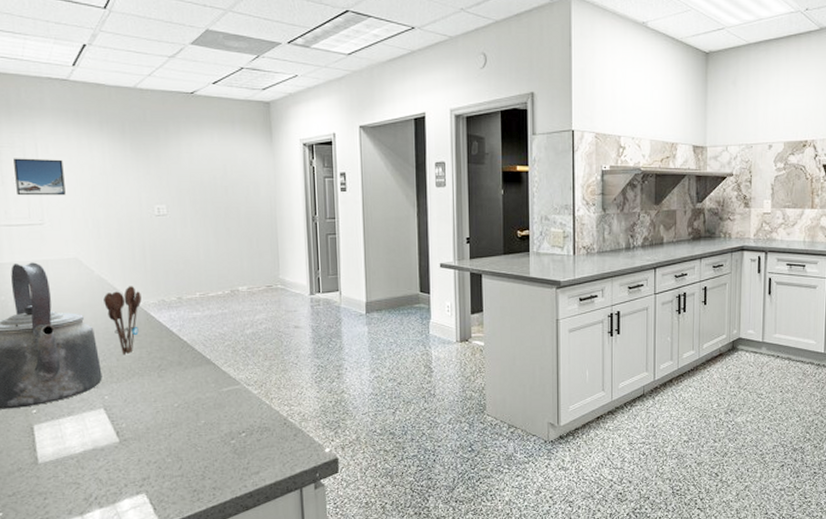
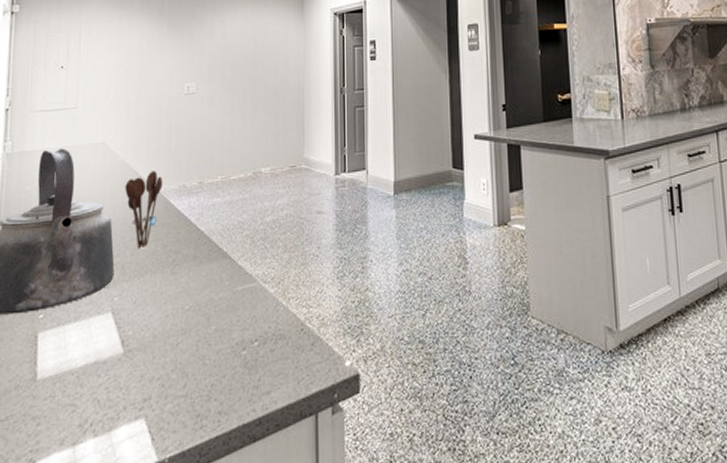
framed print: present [13,158,66,196] -> none [56,41,103,80]

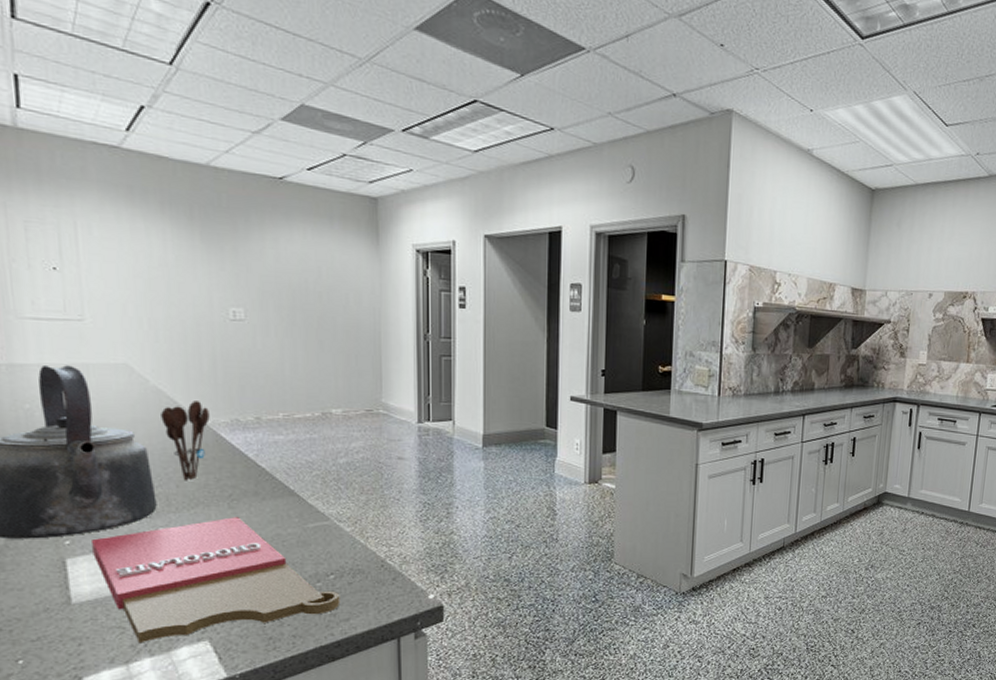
cutting board: none [59,283,263,423] -> present [92,517,341,644]

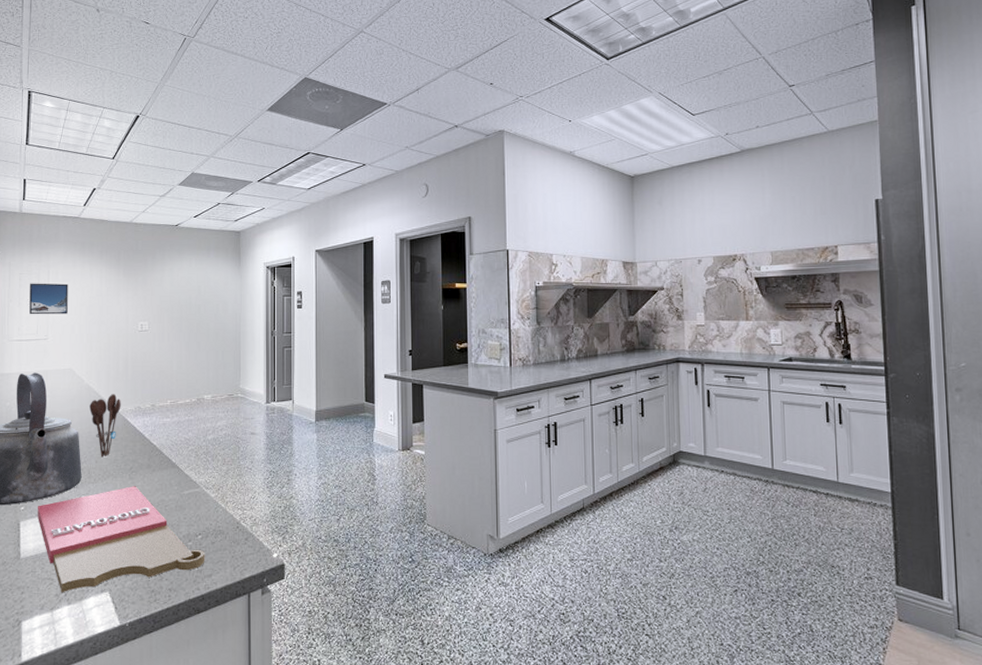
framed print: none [44,237,114,288] -> present [29,283,68,315]

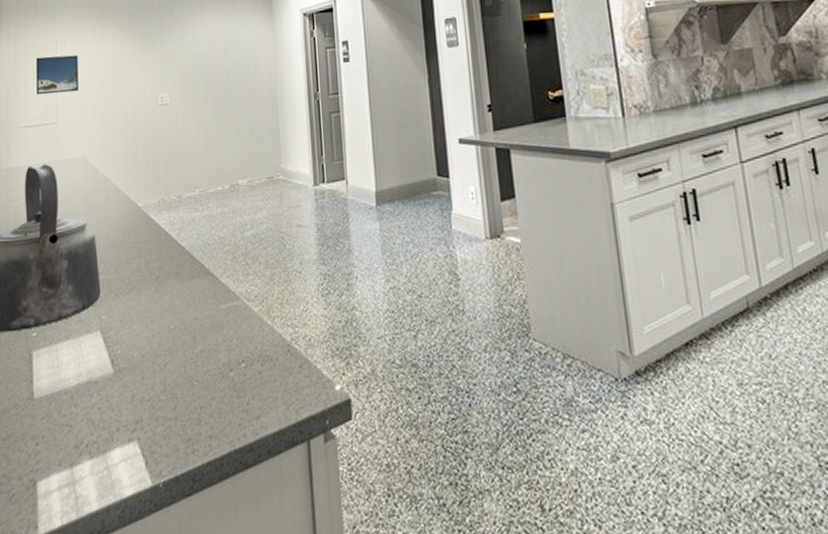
cutting board: present [38,486,205,593] -> none [52,301,252,444]
utensil holder: present [90,394,121,458] -> none [107,185,142,266]

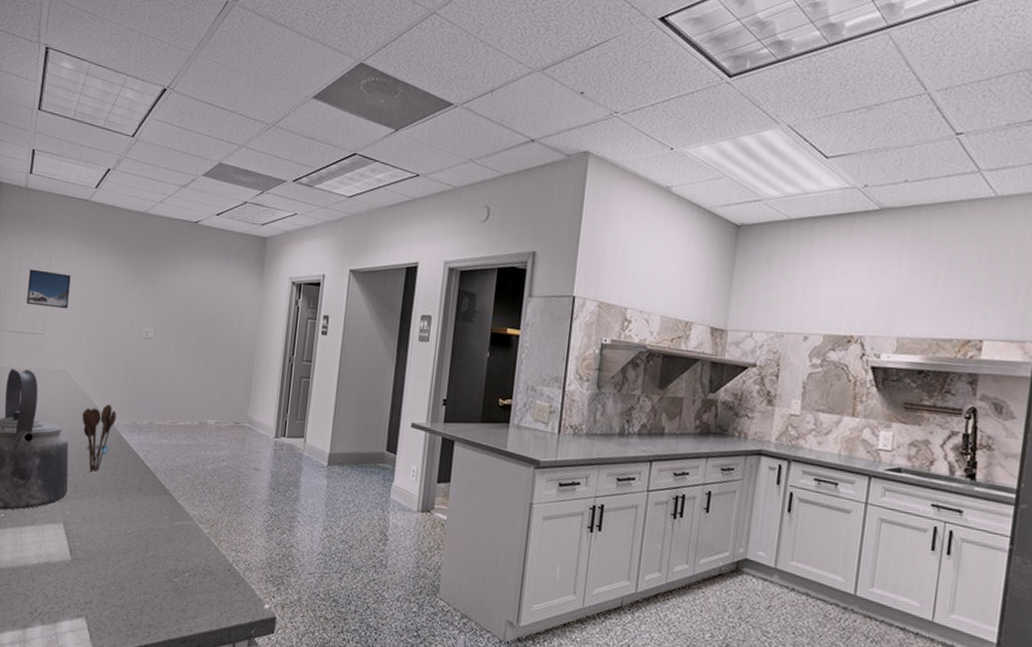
utensil holder: none [107,185,142,266] -> present [82,404,117,473]

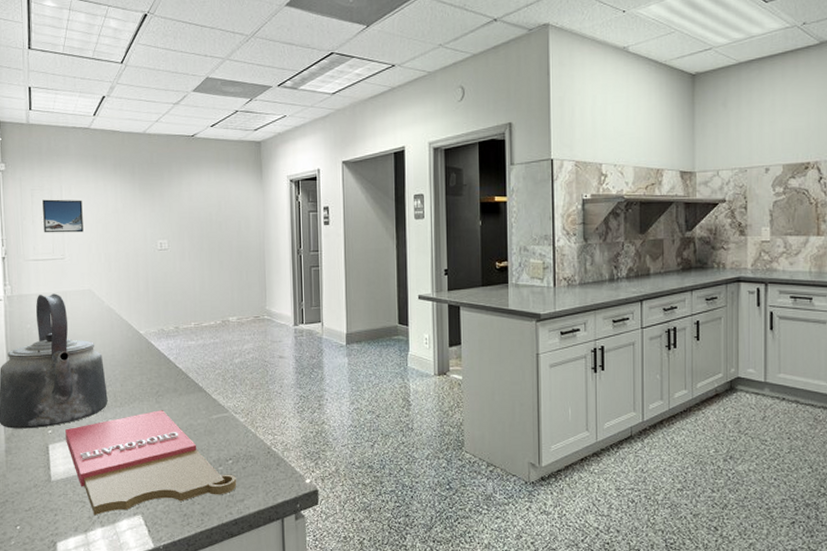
cutting board: none [17,508,192,612] -> present [65,410,237,516]
utensil holder: present [82,404,117,473] -> none [112,316,144,381]

